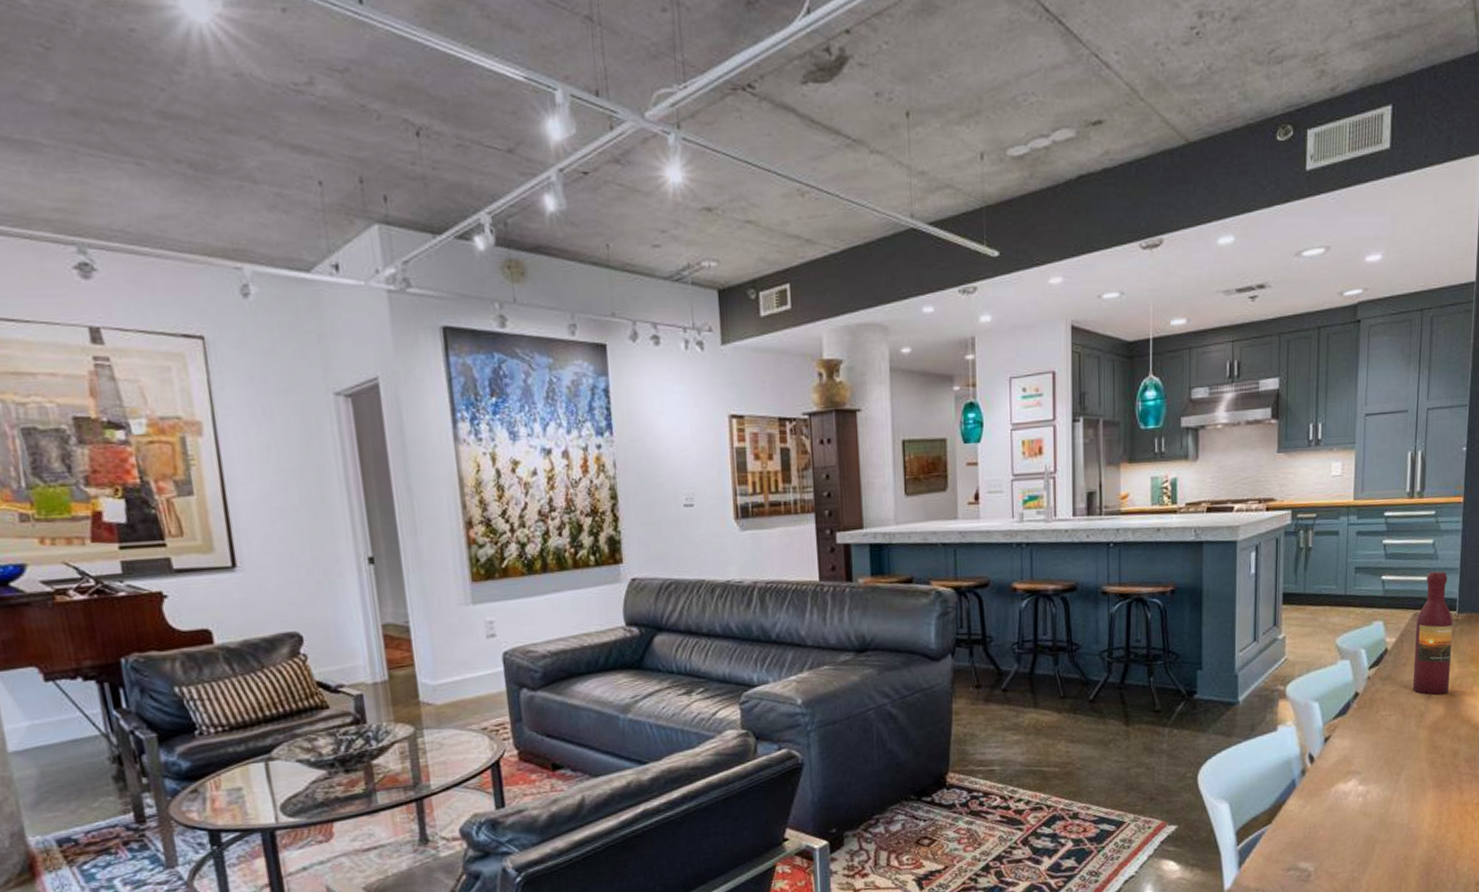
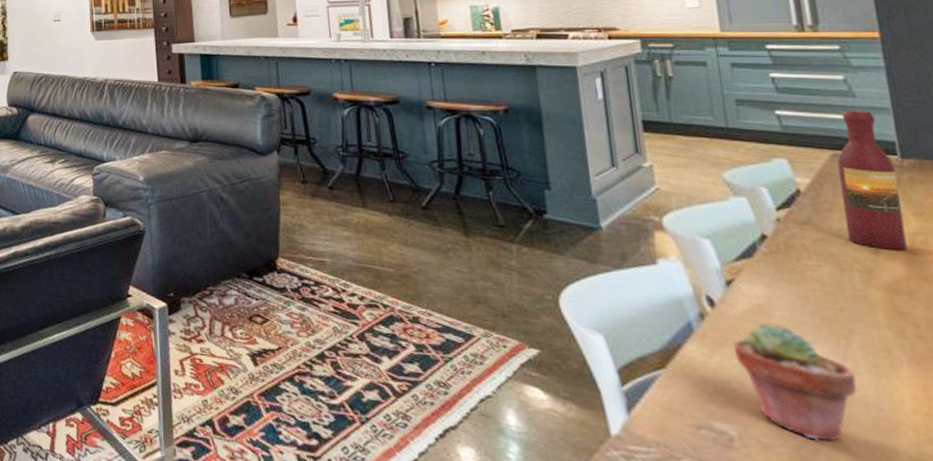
potted succulent: none [1321,771,1399,863] -> present [732,324,857,442]

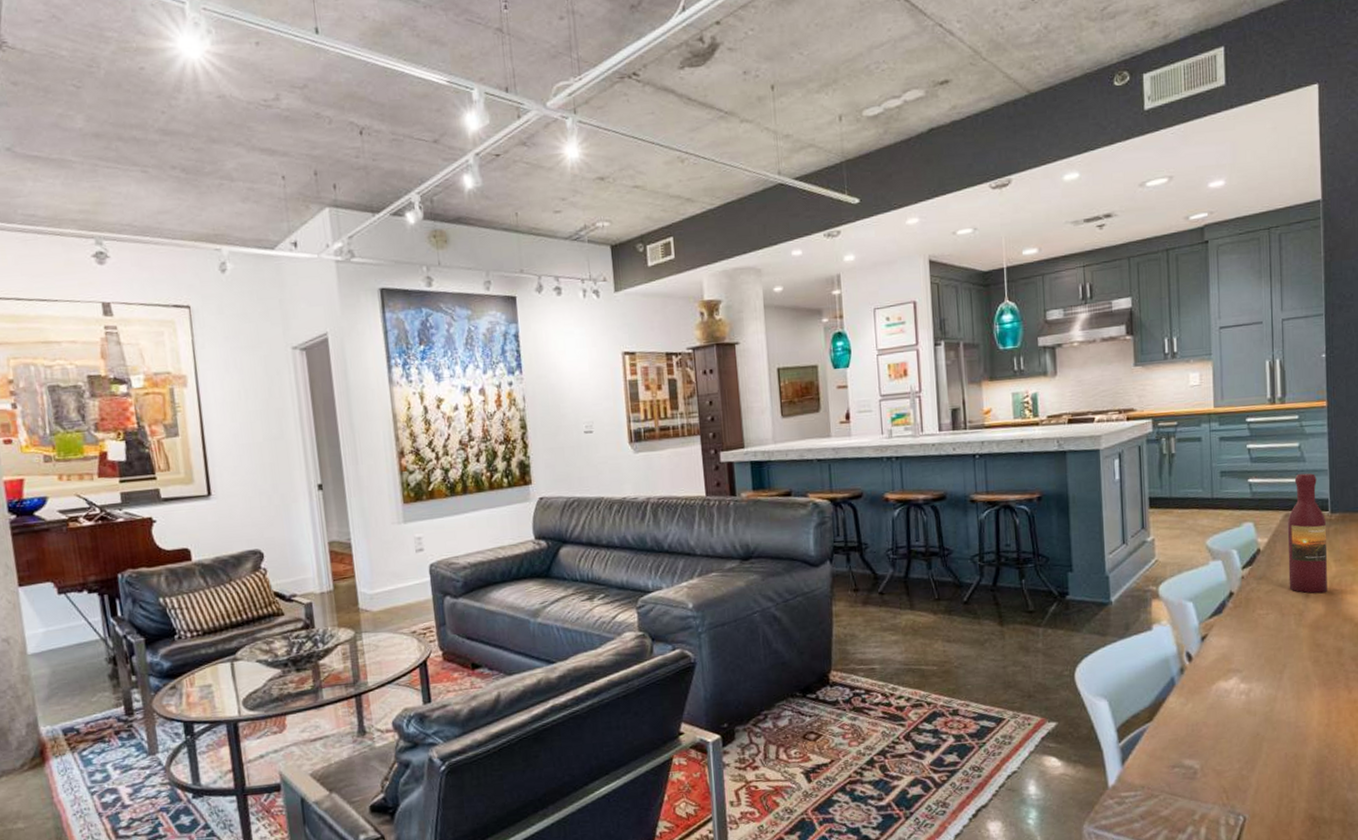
potted succulent: present [732,324,857,442] -> none [1202,669,1284,761]

